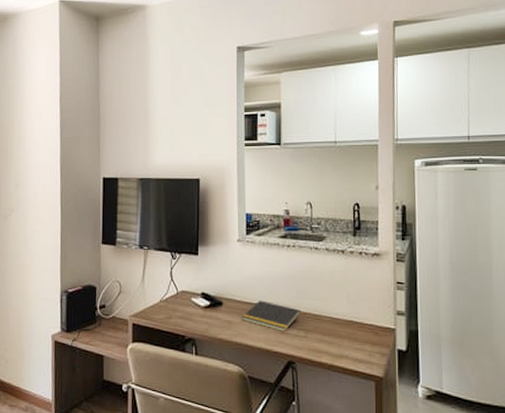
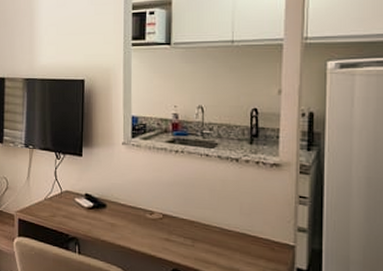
notepad: present [242,300,300,332] -> none [126,205,188,240]

